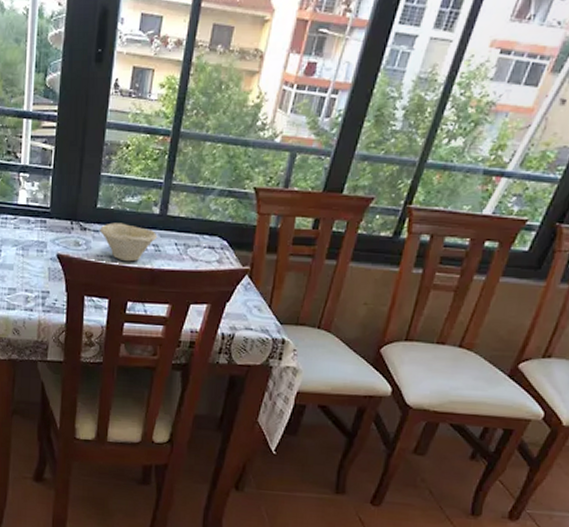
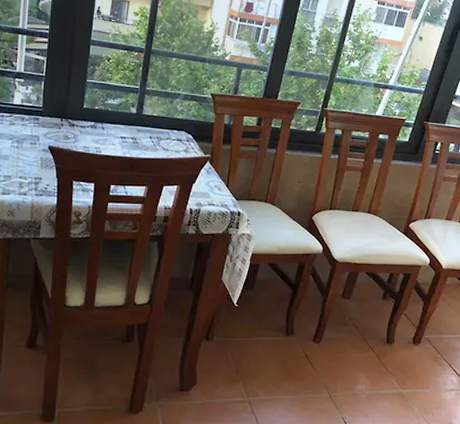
bowl: present [100,222,158,262] -> none [86,120,135,152]

